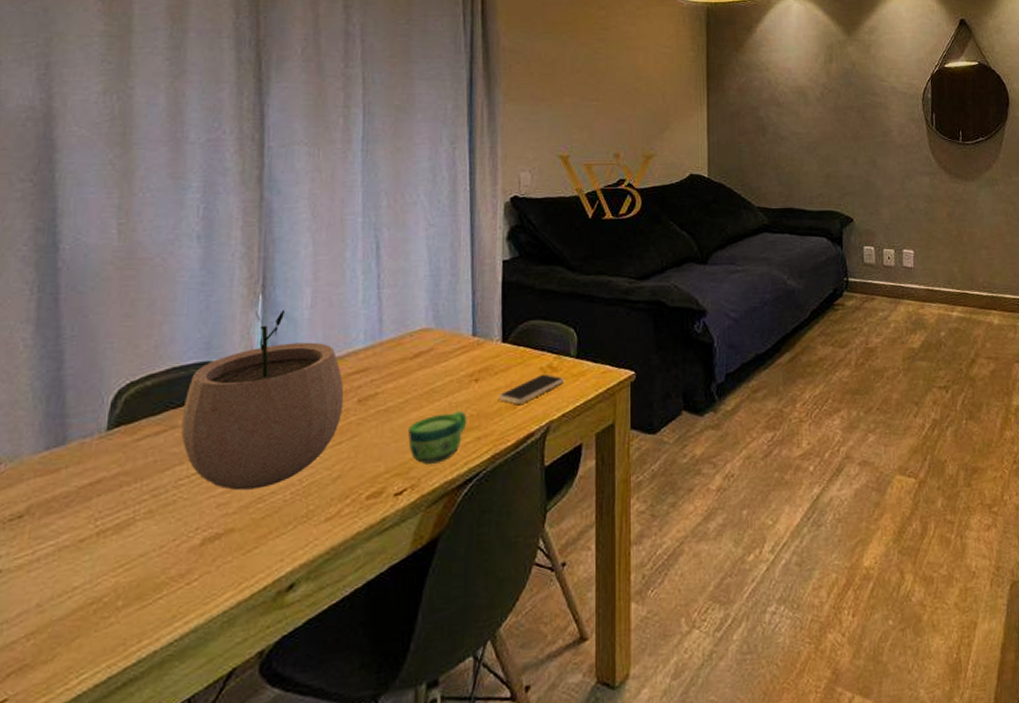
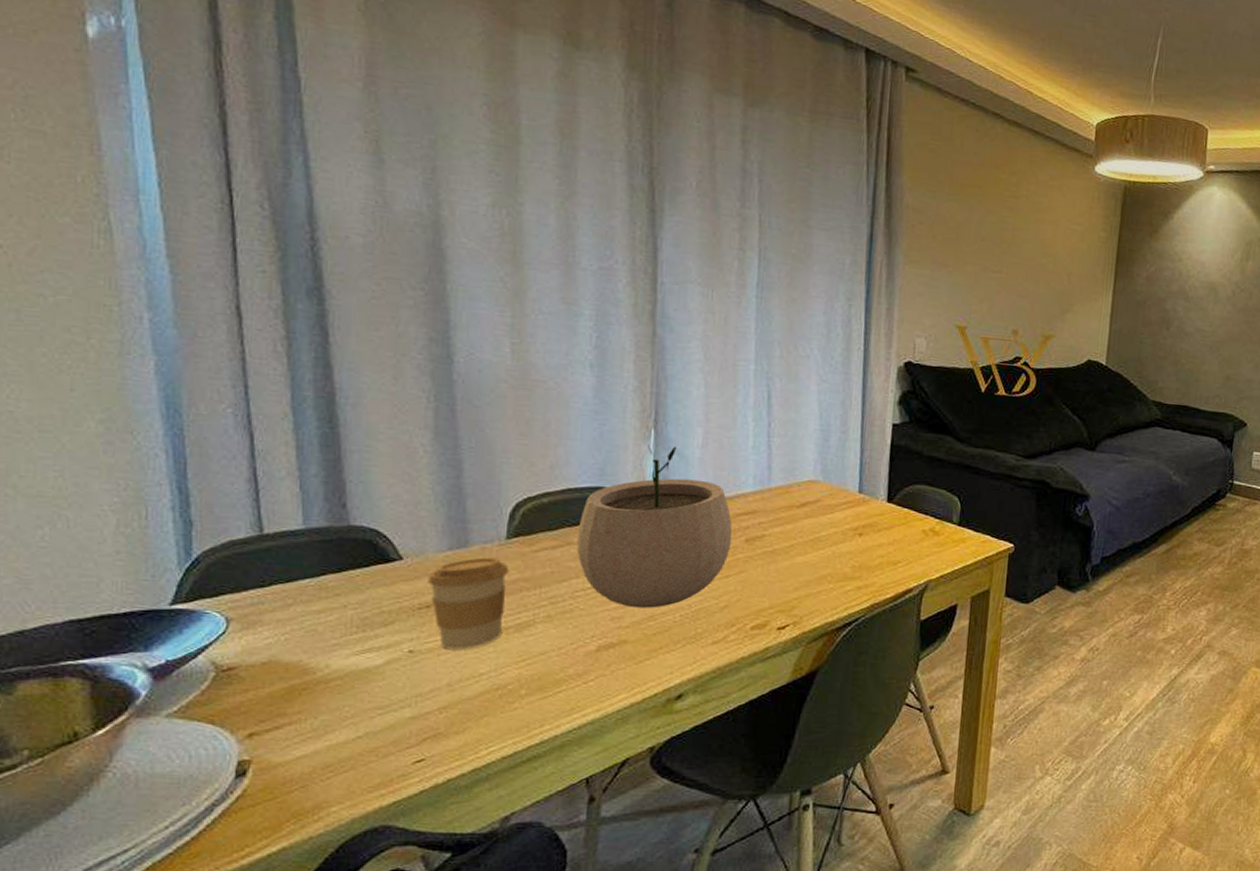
coffee cup: none [21,452,109,564] -> present [427,557,509,650]
cup: present [408,411,467,464] -> none [792,561,850,606]
smartphone: present [498,374,564,404] -> none [880,536,945,561]

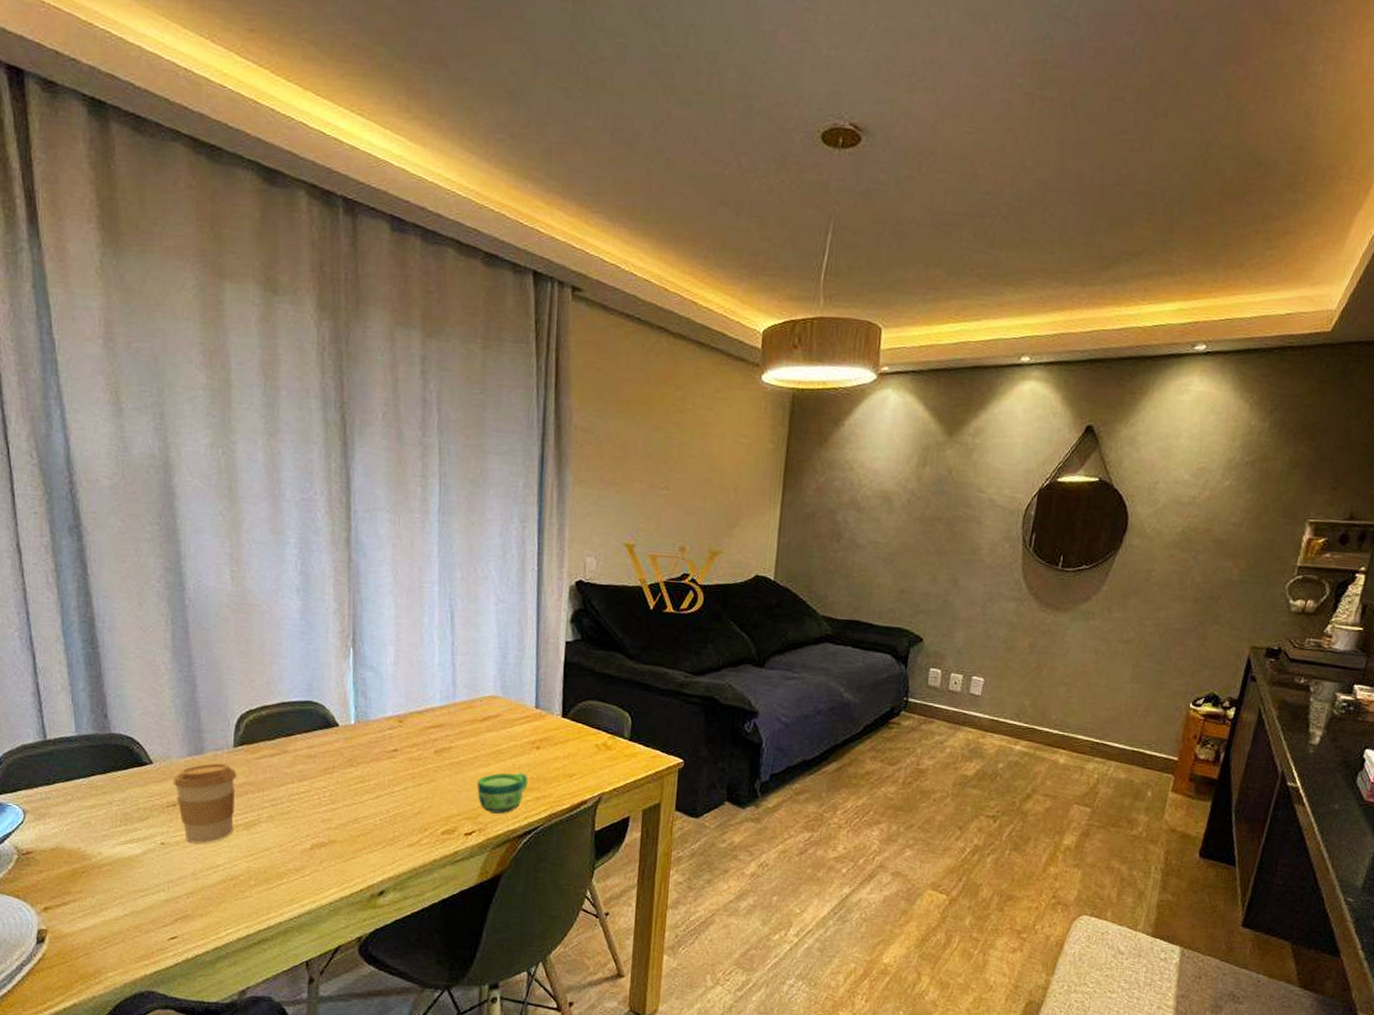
plant pot: present [577,445,733,608] -> none [291,663,423,812]
cup: none [792,561,850,606] -> present [477,772,528,814]

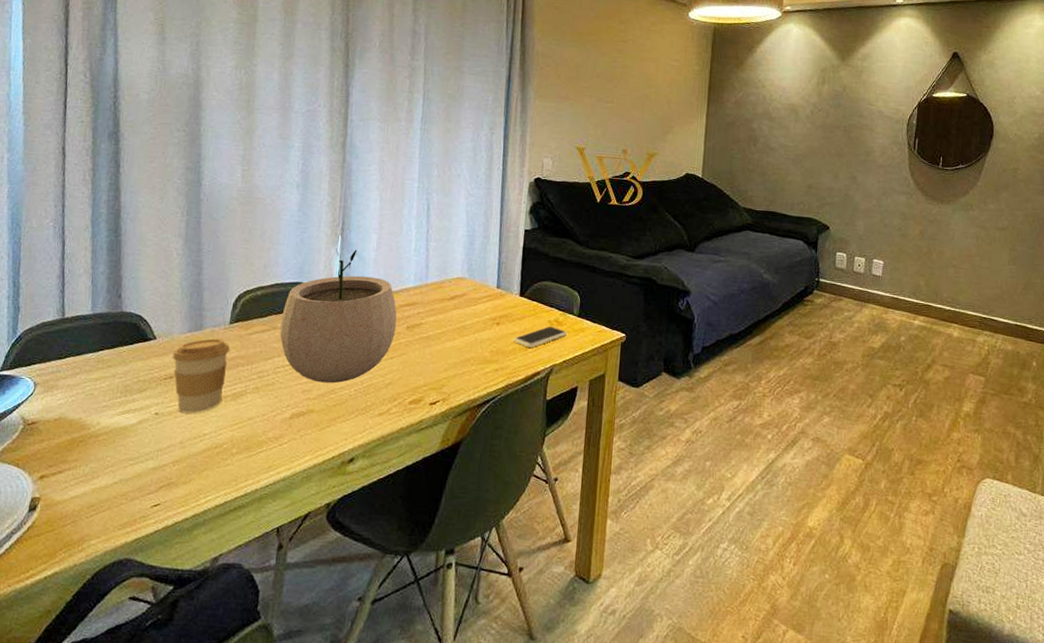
plant pot: none [291,663,423,812] -> present [280,249,397,384]
cup: present [477,772,528,814] -> none [443,346,489,385]
smartphone: none [556,750,617,774] -> present [514,326,567,348]

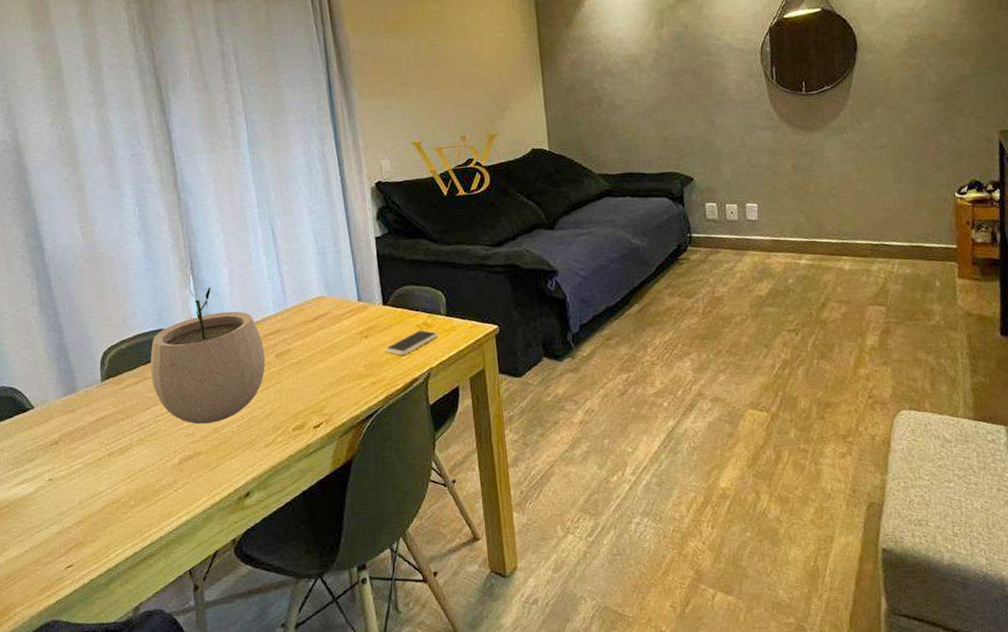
coffee cup: present [172,338,230,414] -> none [52,397,110,475]

